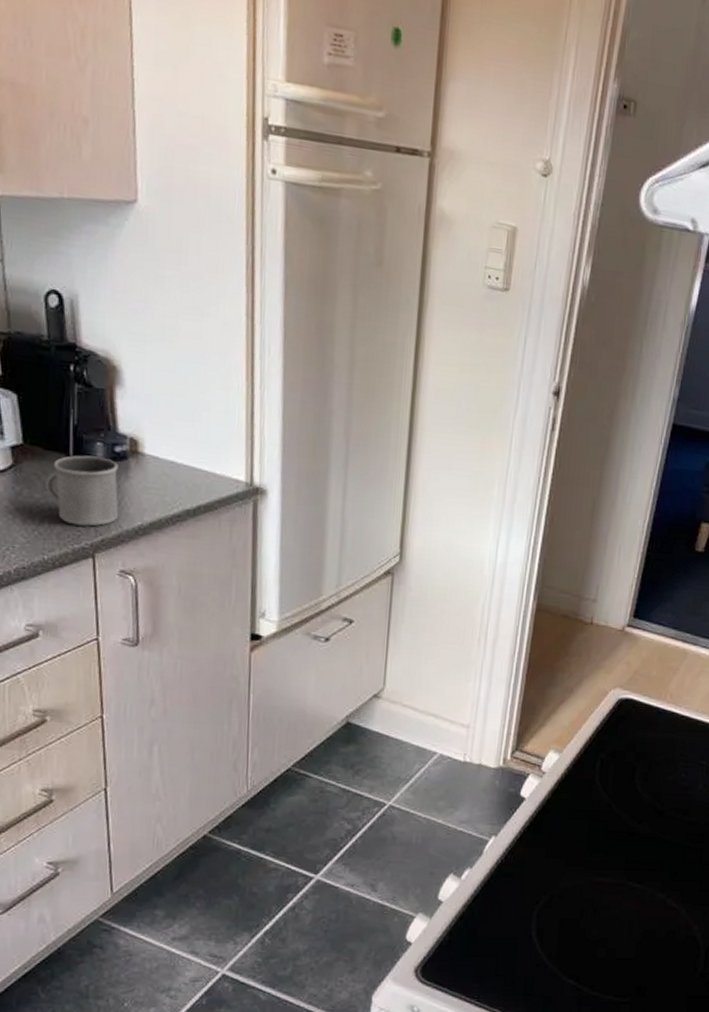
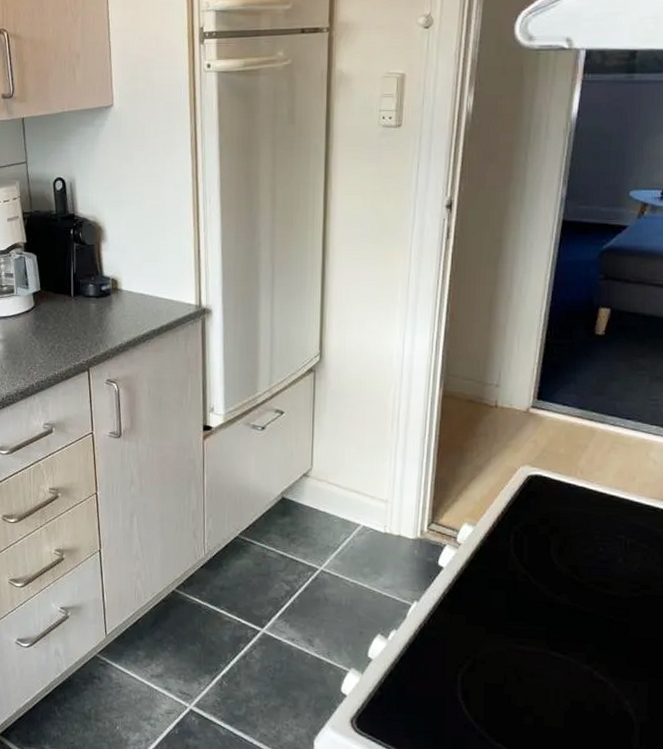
mug: present [46,455,118,527] -> none [56,295,105,348]

